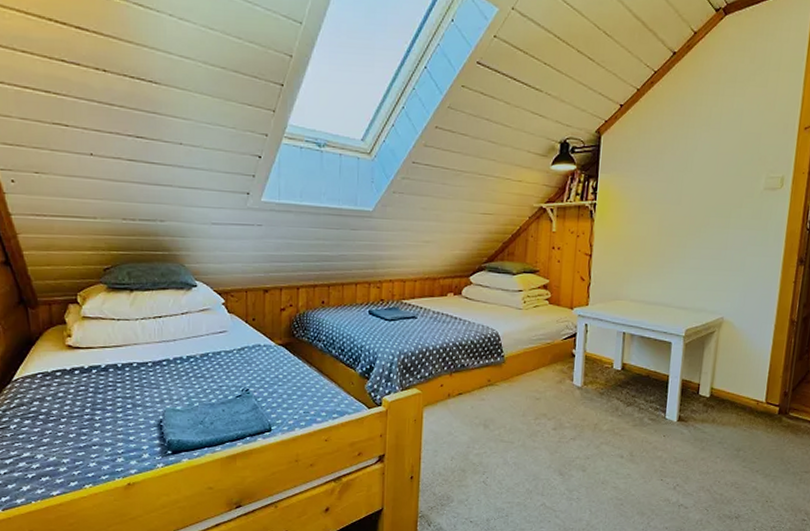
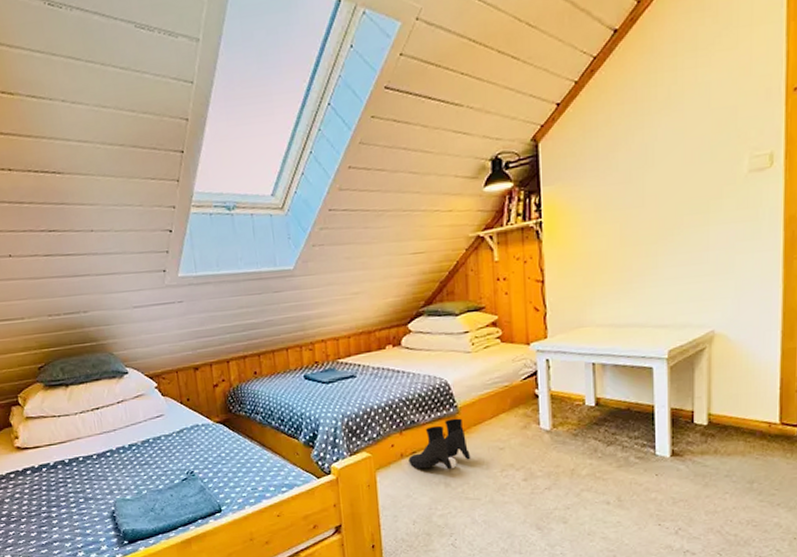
boots: none [454,367,511,413] -> present [408,418,471,470]

